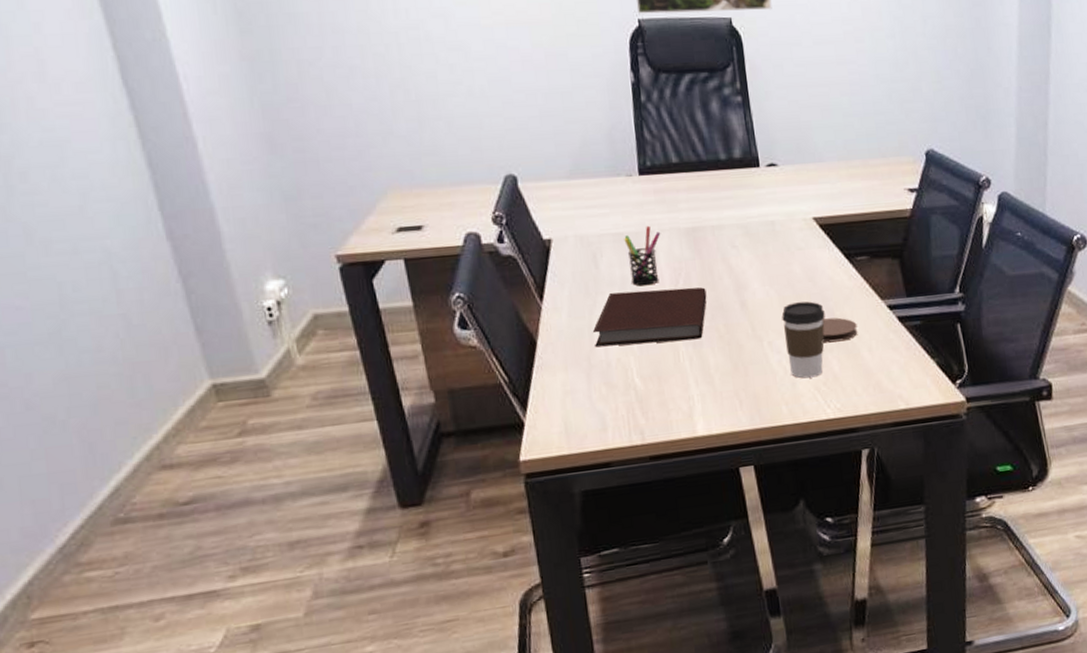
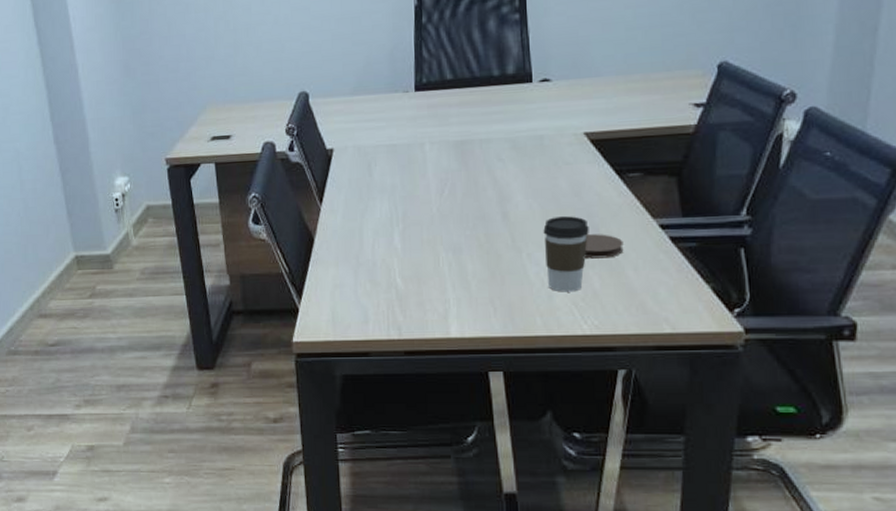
notebook: present [592,287,707,348] -> none [362,197,470,248]
pen holder: present [624,225,661,286] -> none [397,138,431,194]

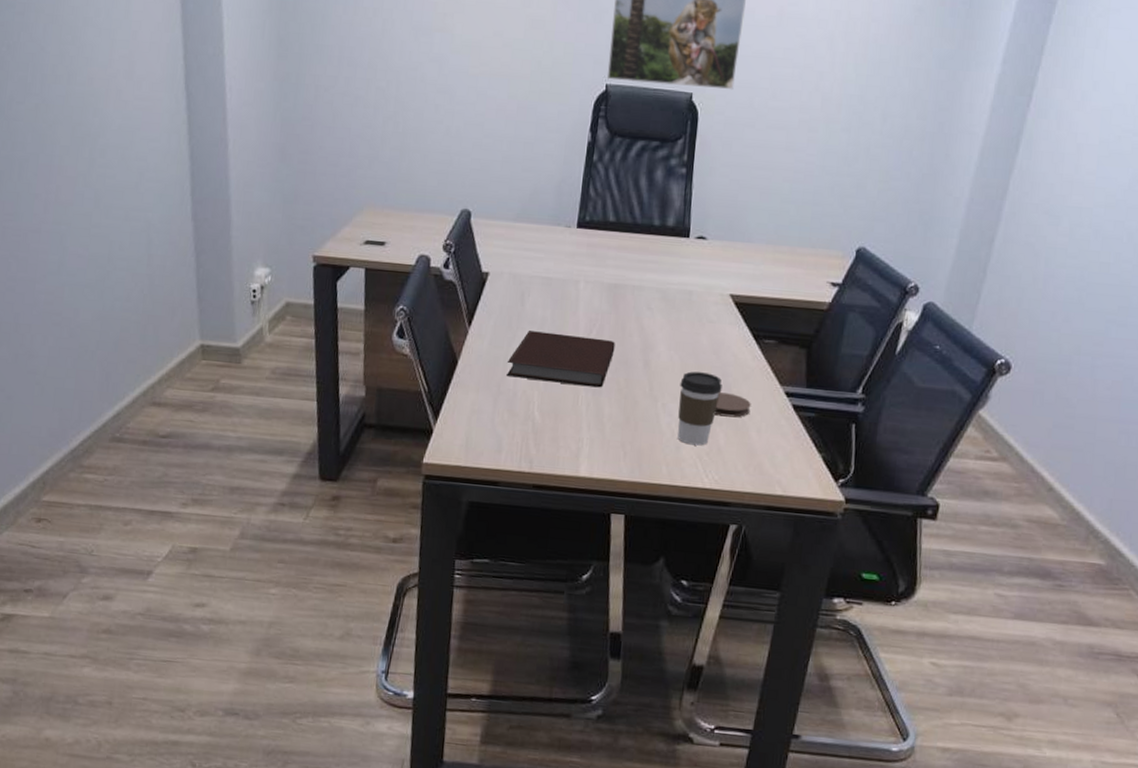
notebook: none [362,197,470,248] -> present [507,331,615,388]

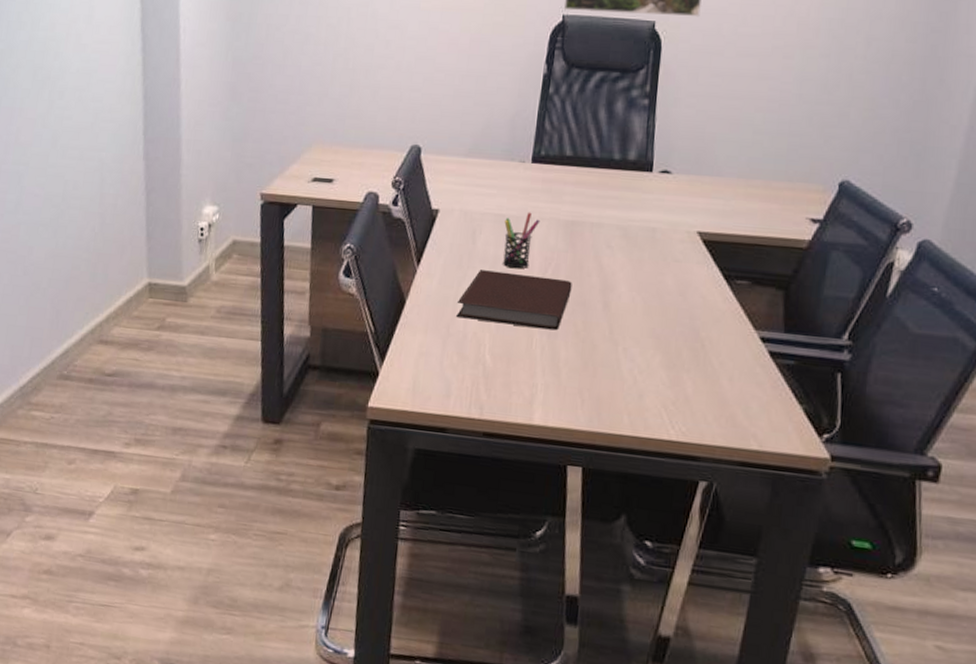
pen holder: none [550,275,586,330] -> present [503,212,541,269]
coffee cup: present [678,371,722,446] -> none [640,314,690,394]
coaster: present [714,392,751,418] -> none [681,336,722,364]

